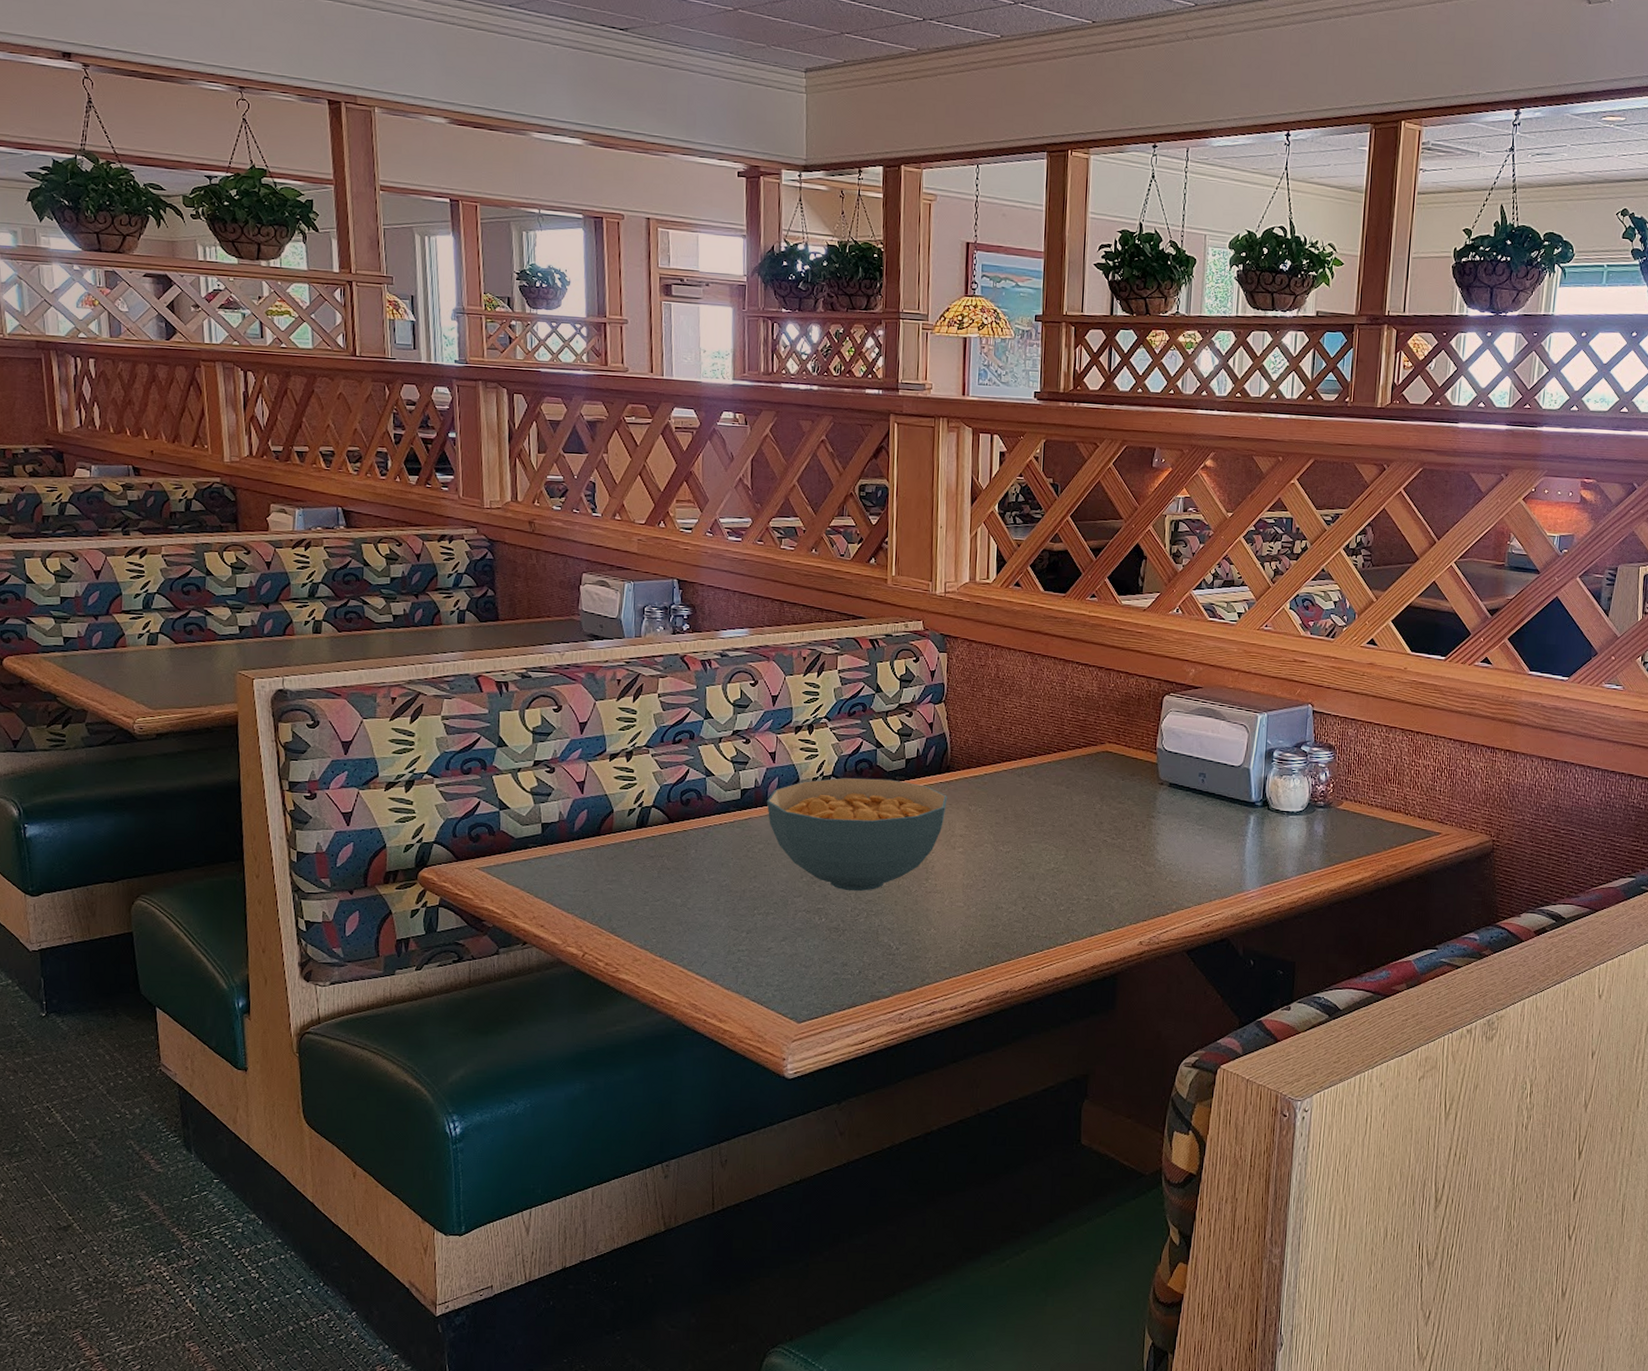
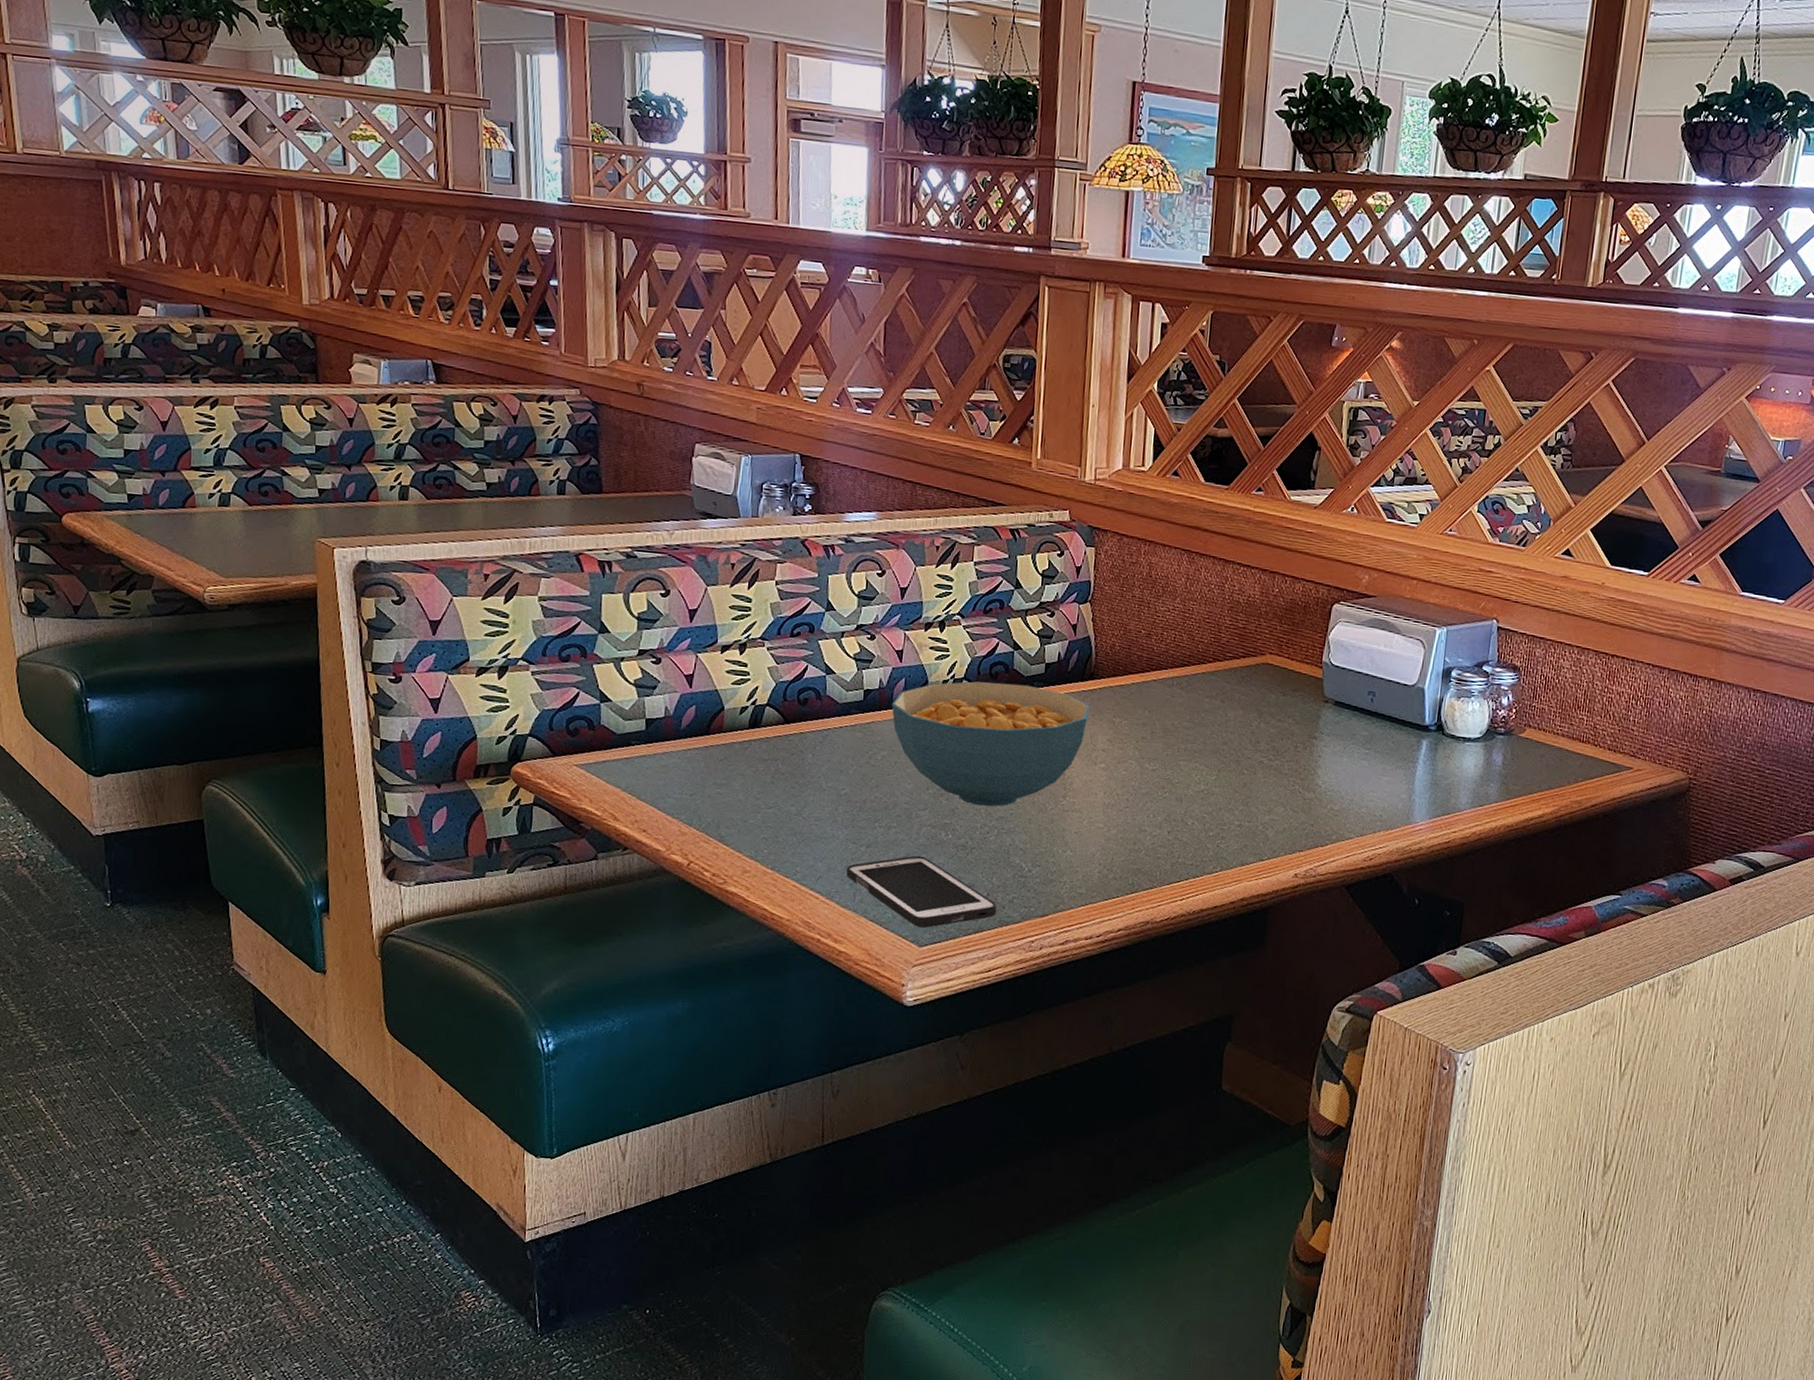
cell phone: none [729,939,869,1005] -> present [847,855,997,928]

